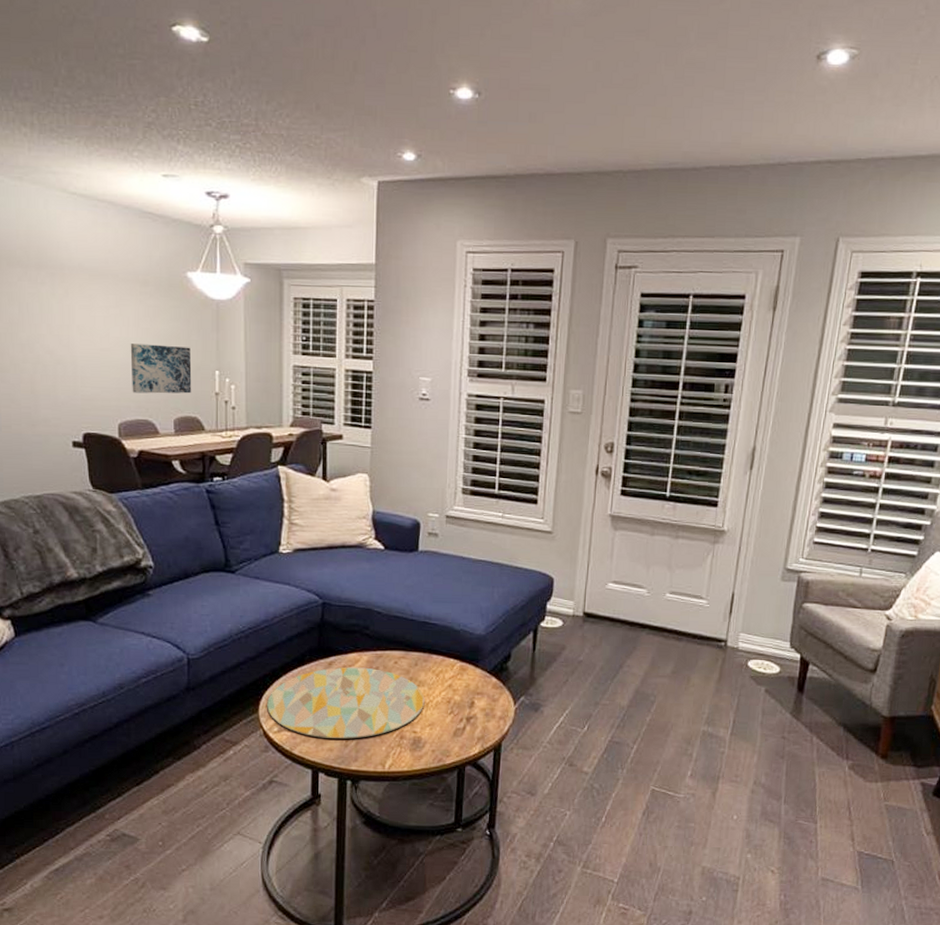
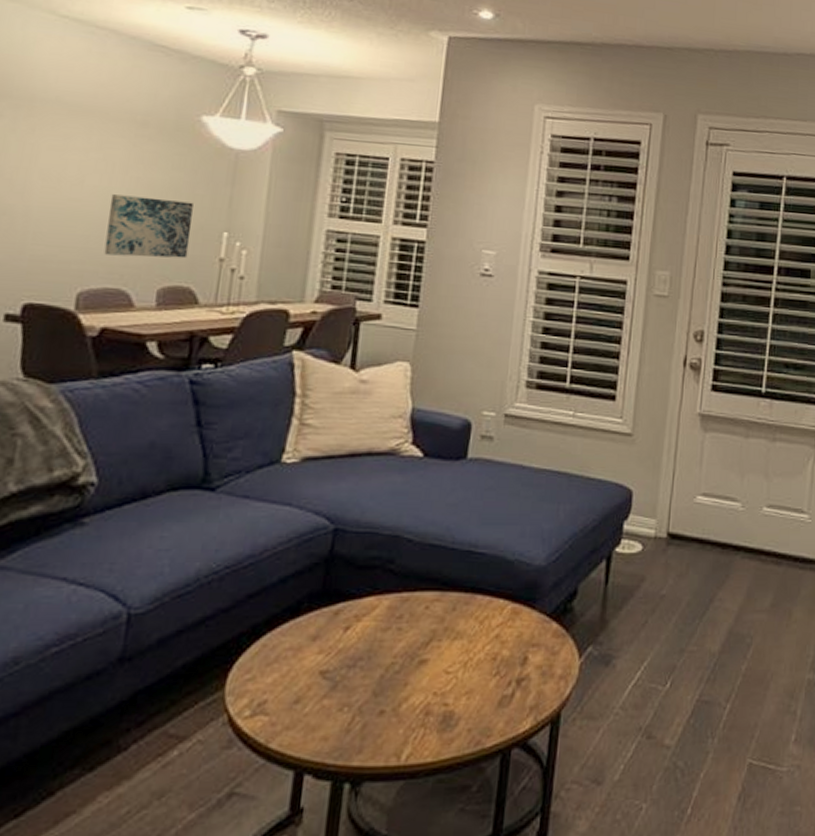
decorative tray: present [267,667,425,739] -> none [238,616,463,722]

